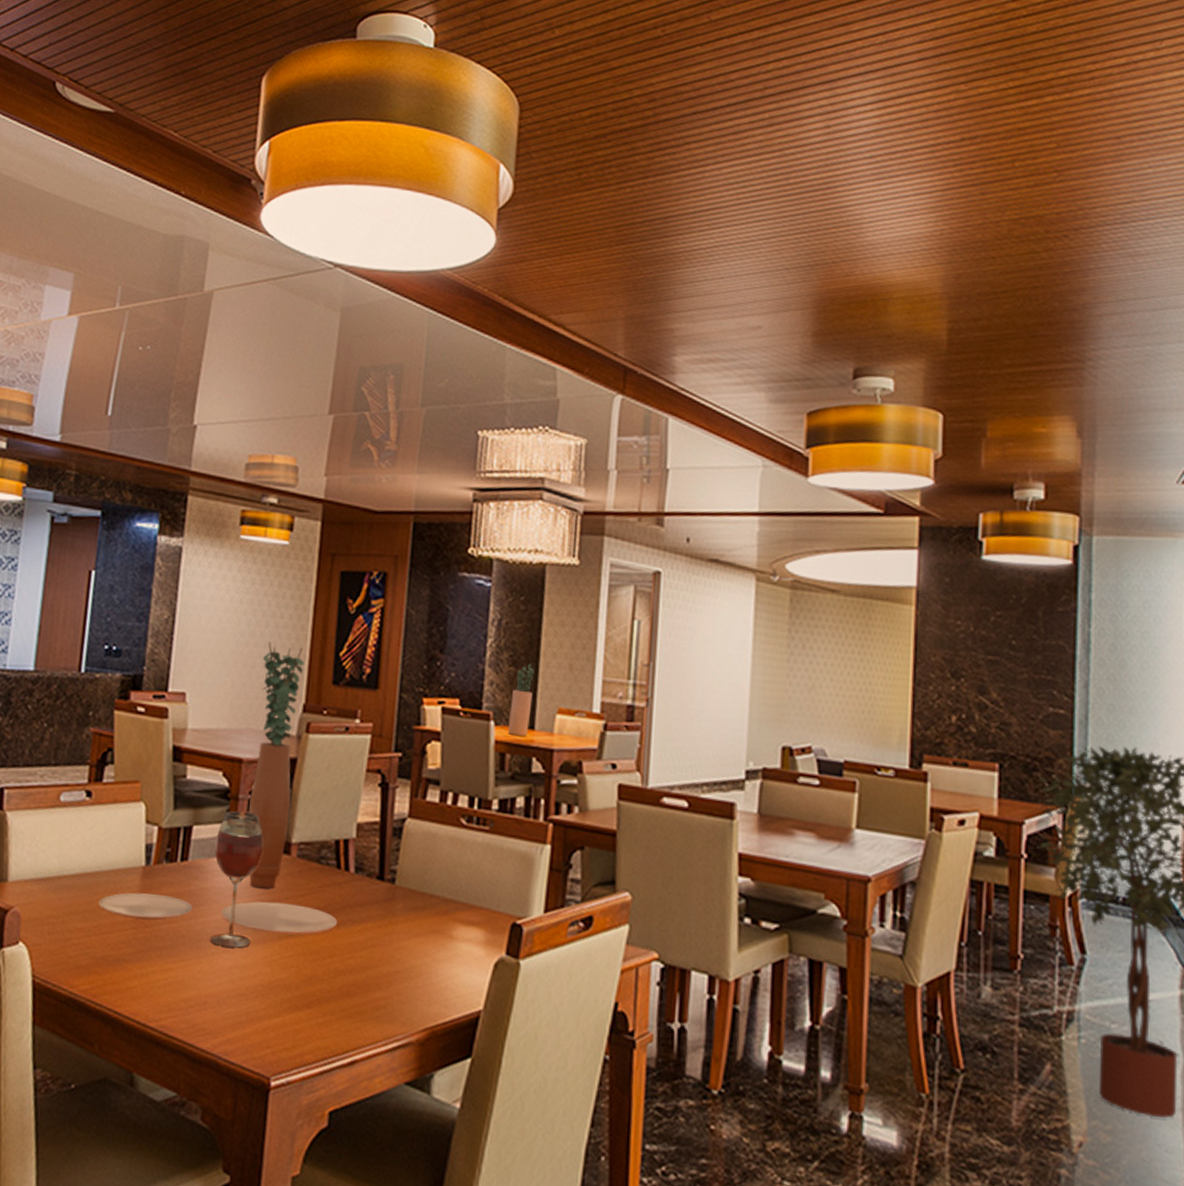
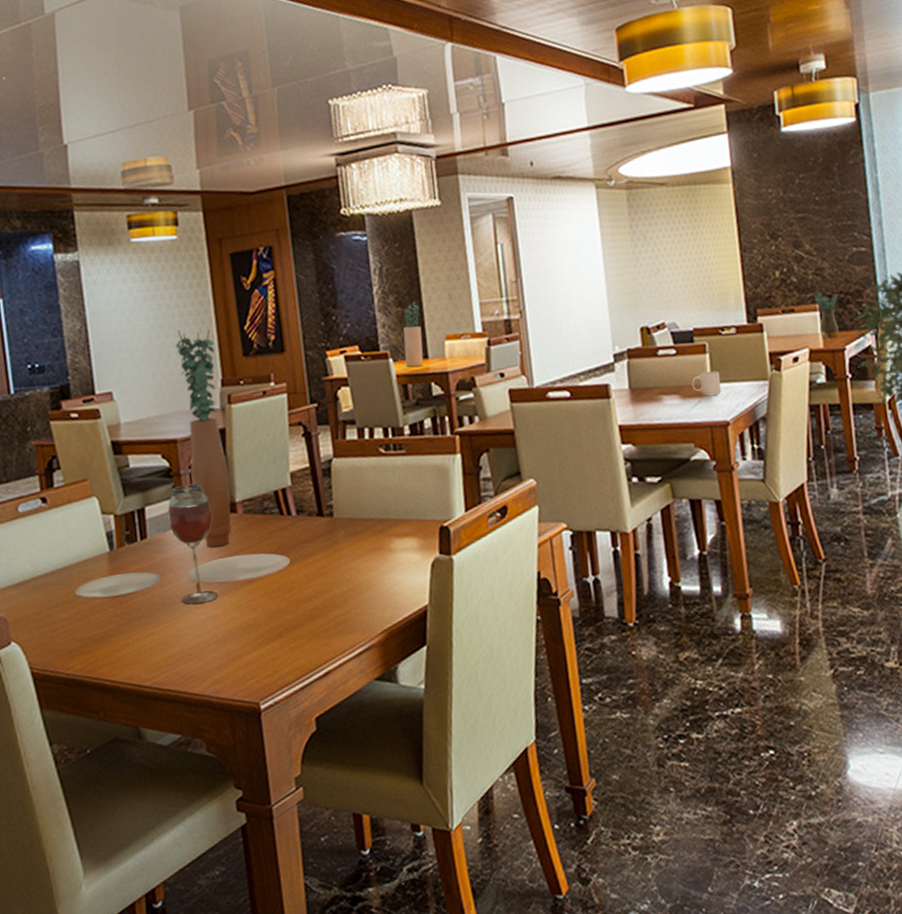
cup: none [832,813,868,844] -> present [691,370,722,397]
vase: none [993,748,1023,808] -> present [812,291,839,340]

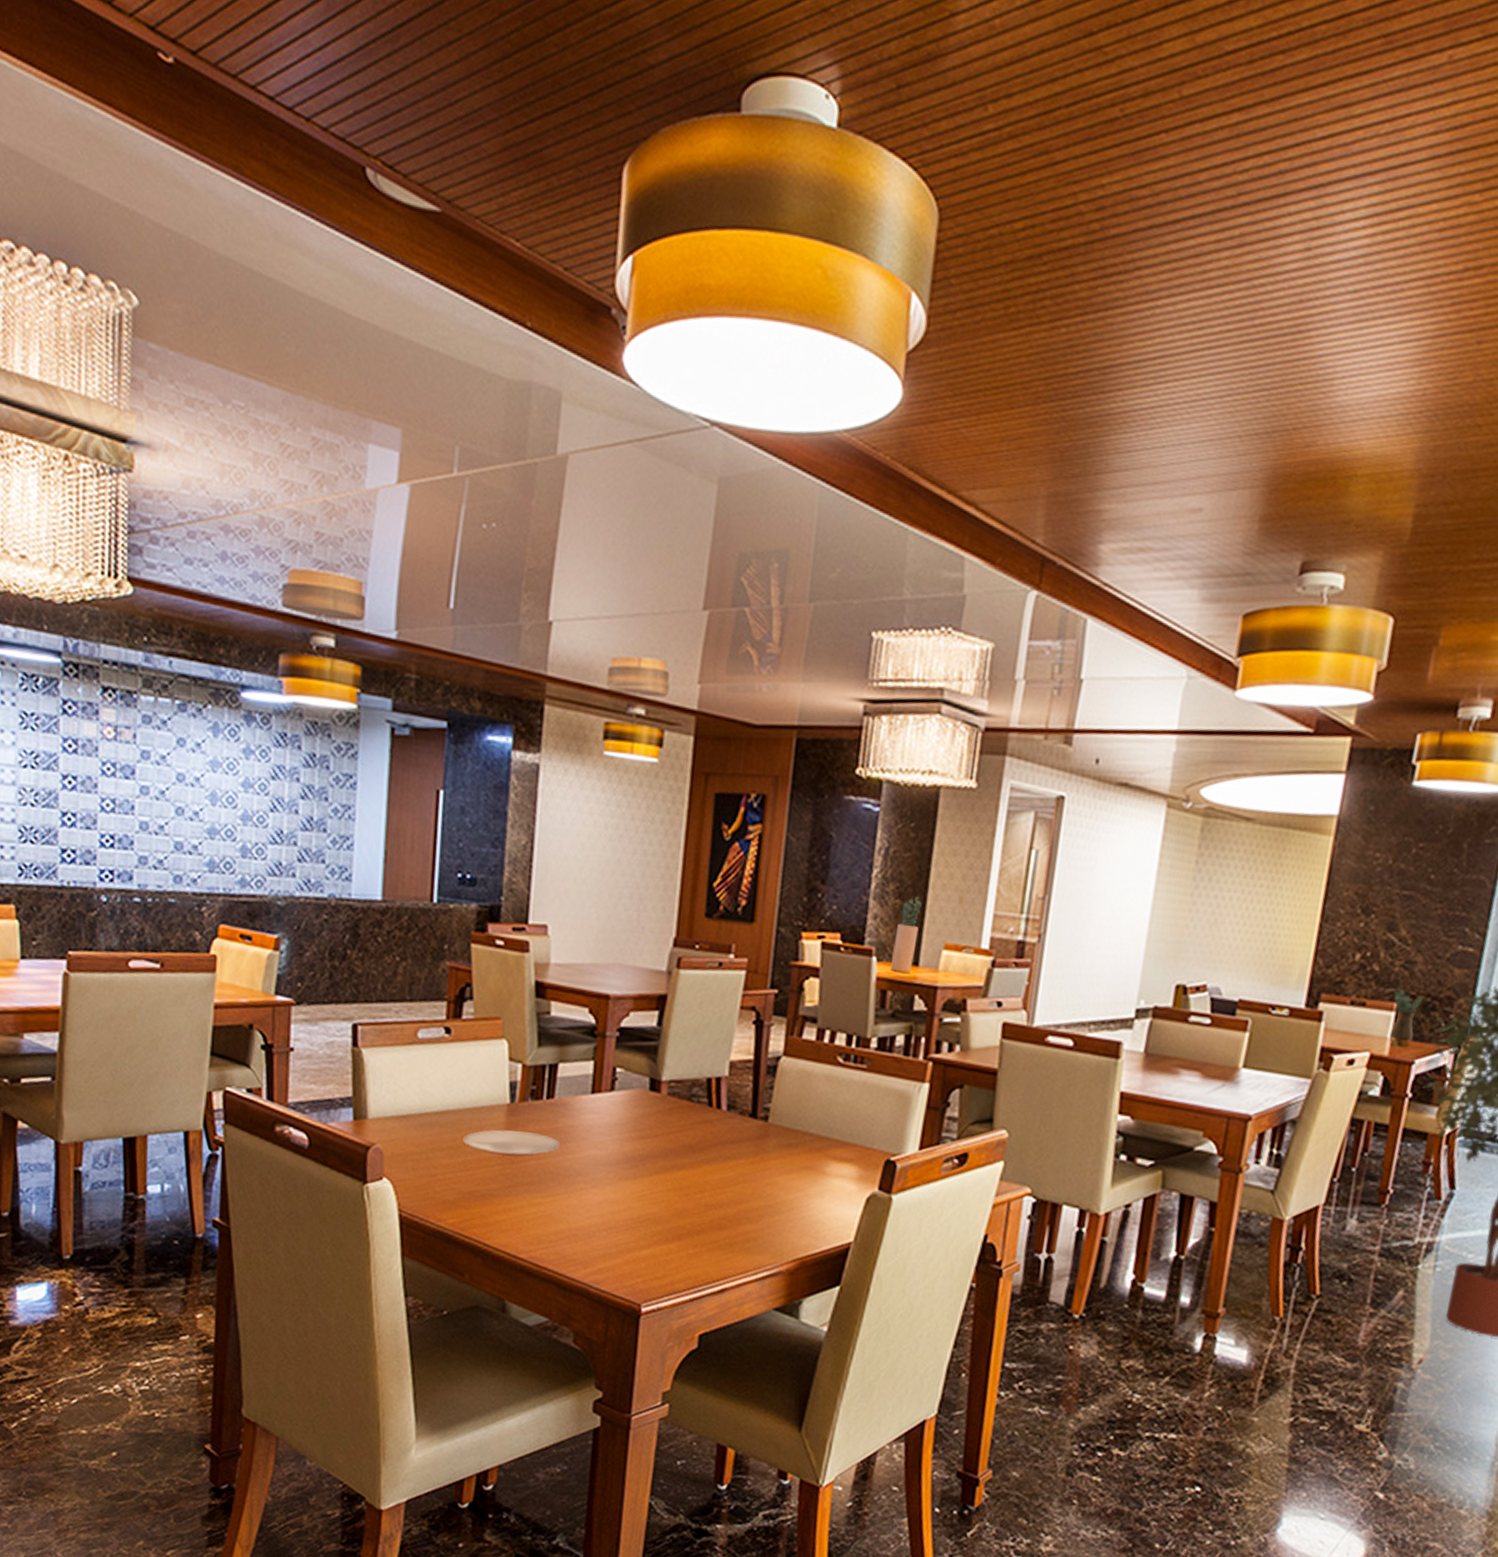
wineglass: present [167,484,218,605] -> none [579,1048,633,1184]
vase: present [175,330,232,548] -> none [617,870,676,1126]
plate: present [186,553,291,585] -> none [589,1138,709,1171]
cup: present [691,370,722,397] -> none [1218,1052,1256,1083]

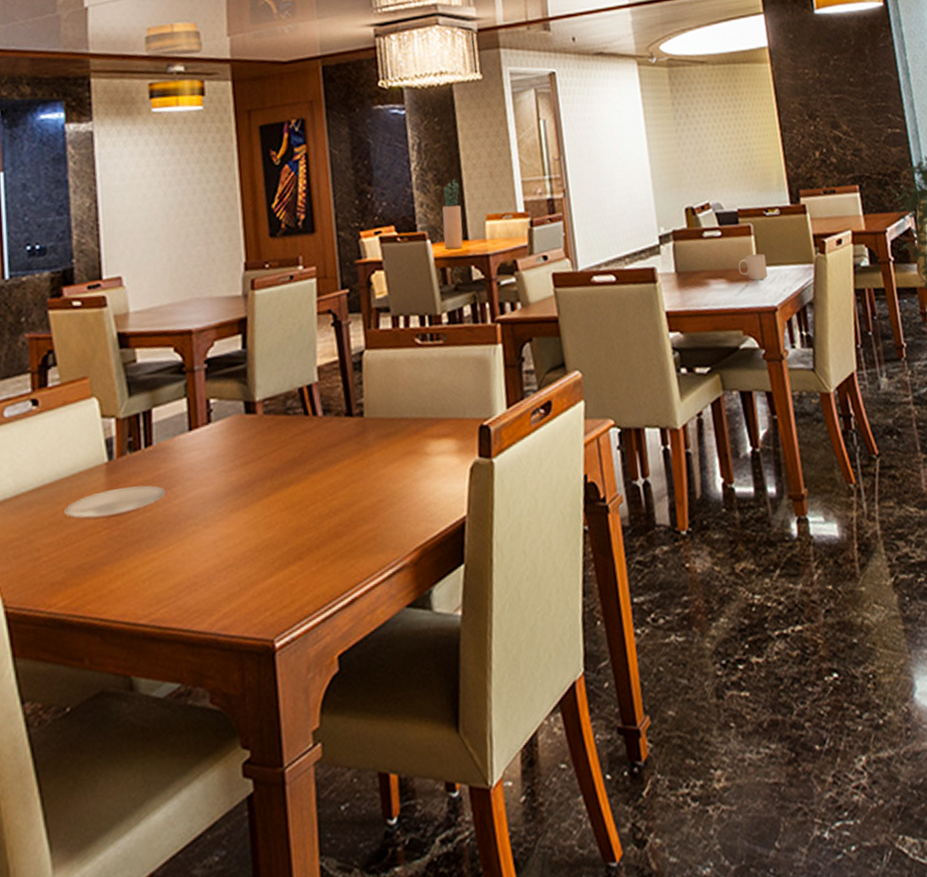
cup: none [1218,1052,1256,1083] -> present [738,253,768,281]
vase: present [1389,987,1423,1048] -> none [852,172,879,222]

